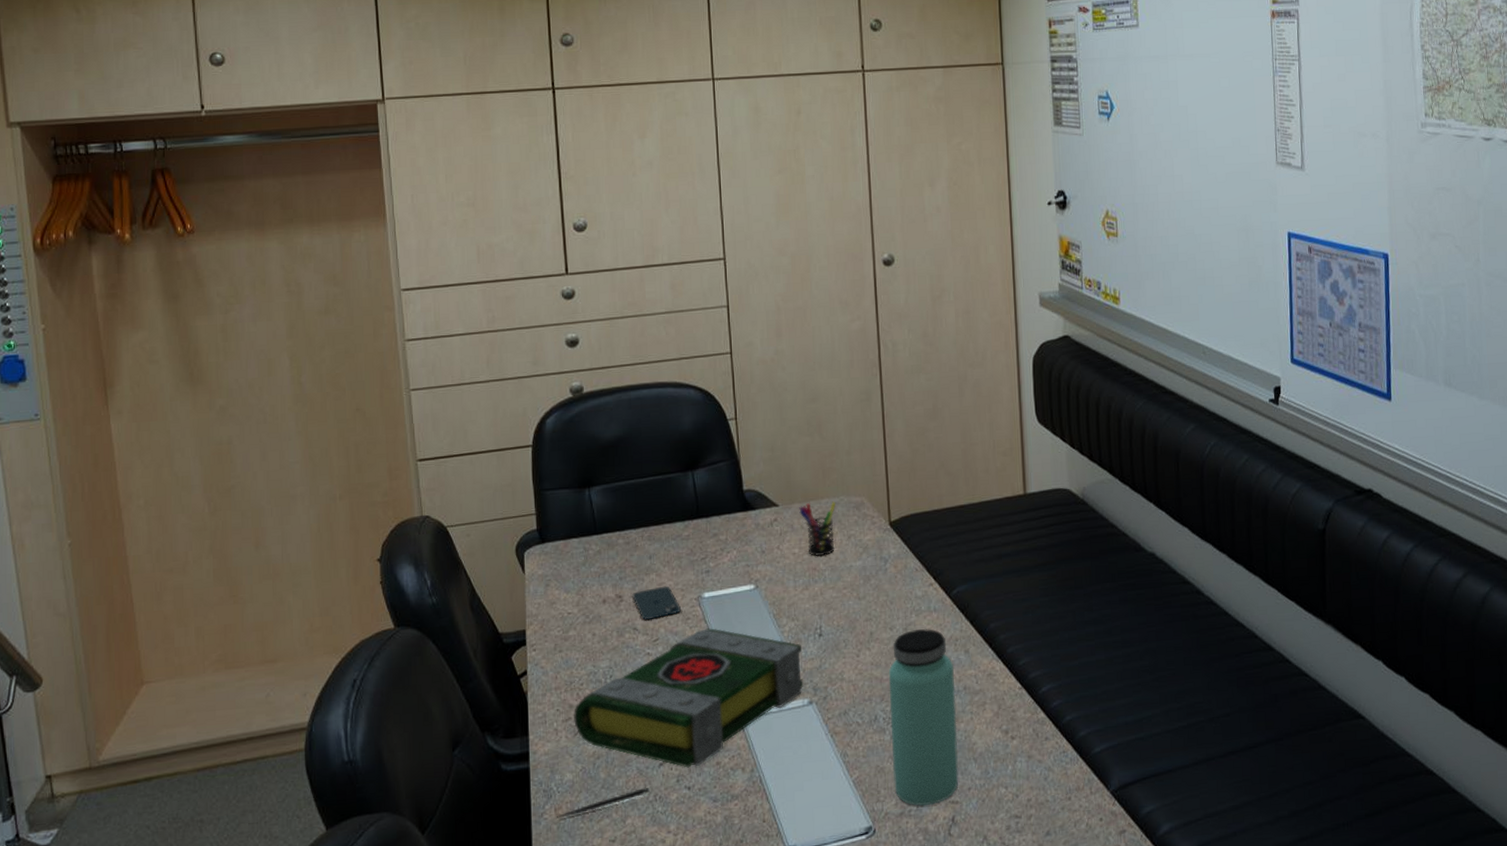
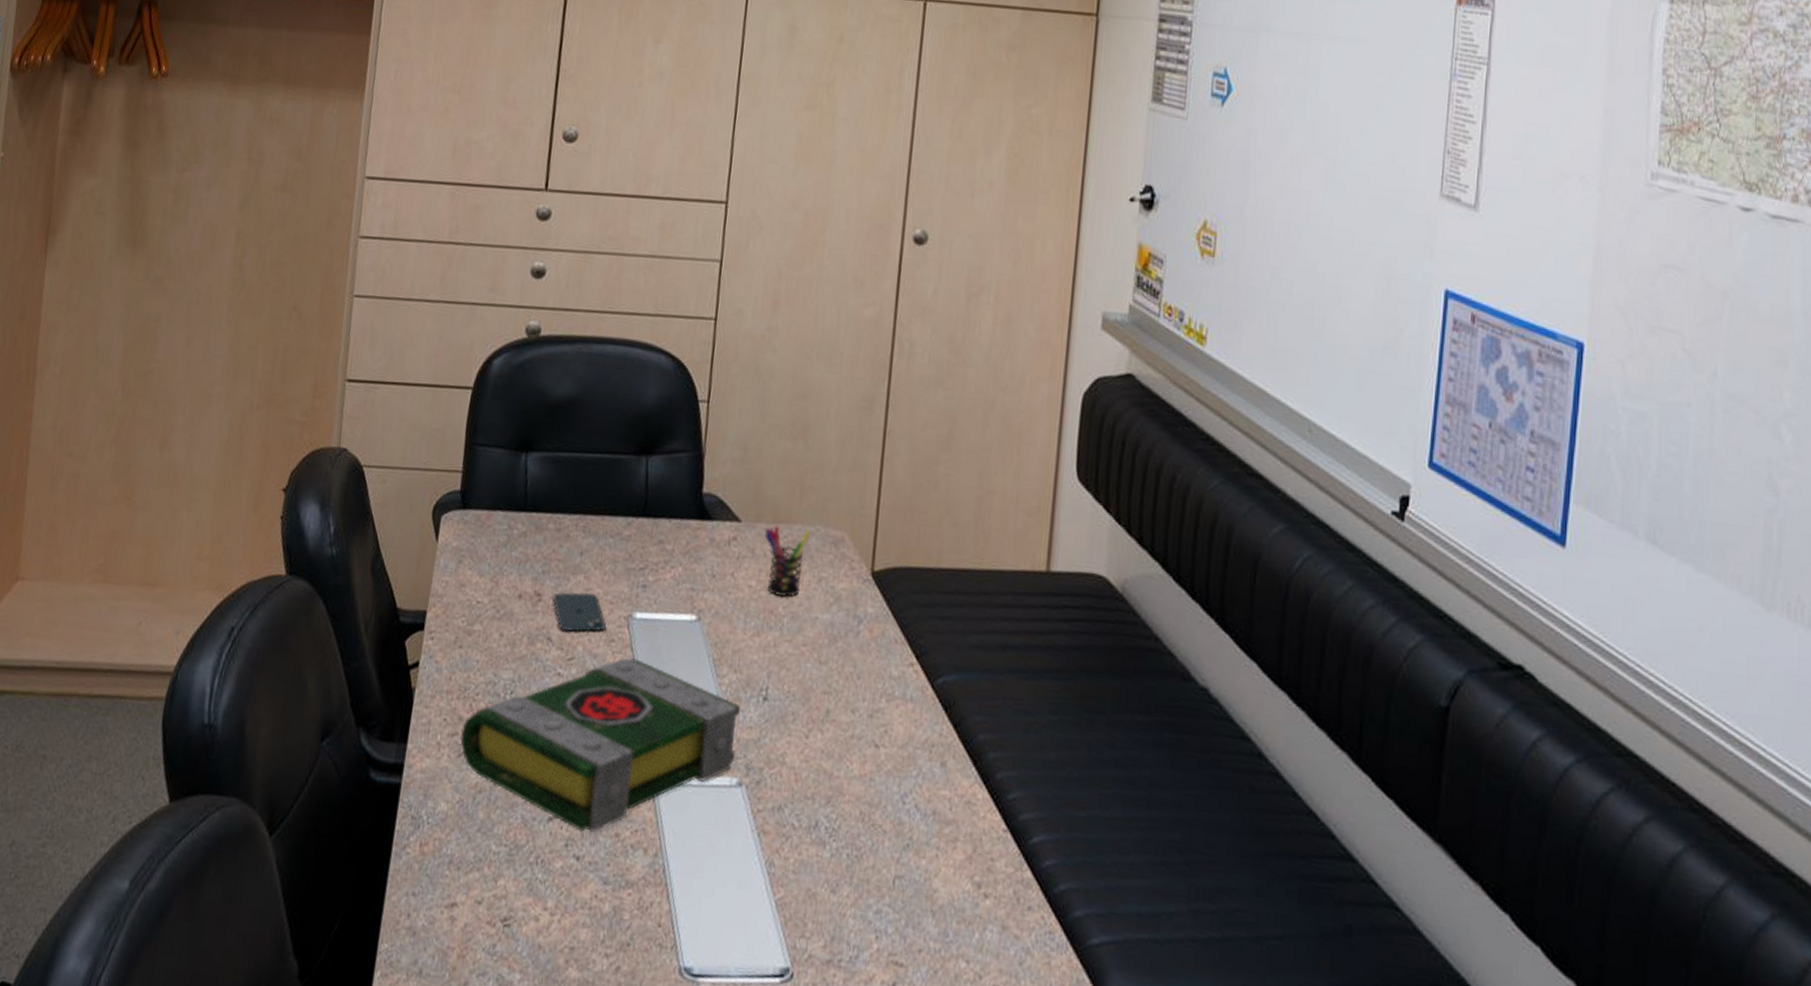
pen: present [557,787,650,818] -> none [421,843,532,858]
bottle: present [888,628,959,806] -> none [825,719,925,961]

